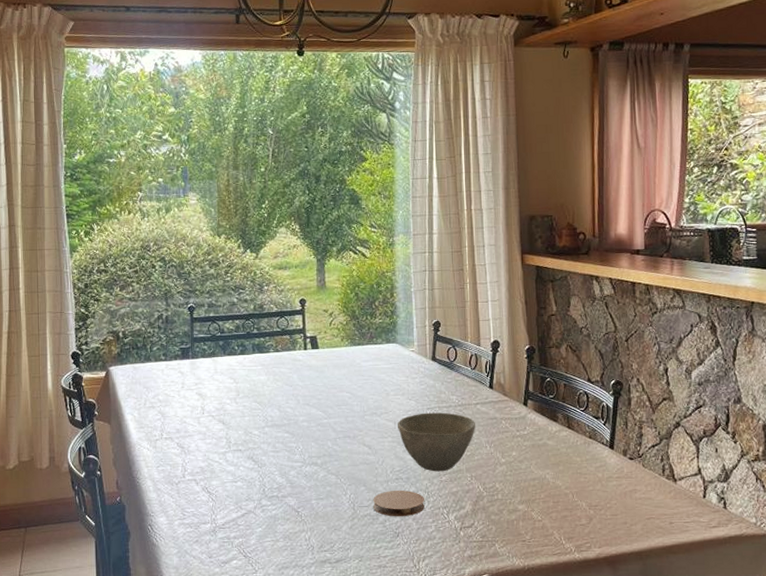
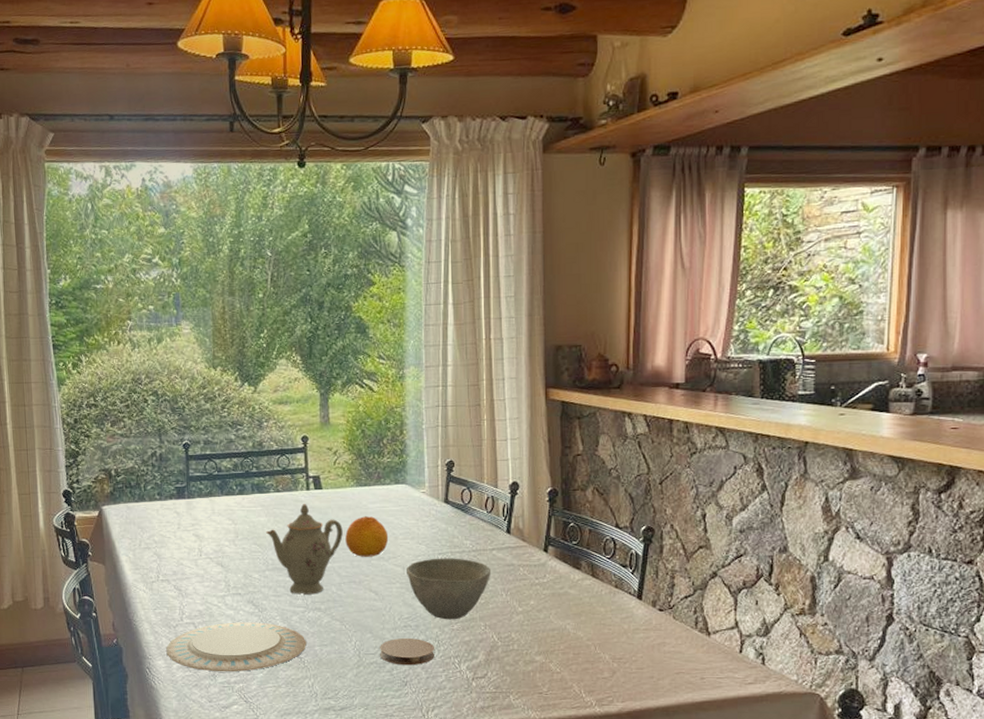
plate: none [168,478,304,528] -> present [166,622,306,672]
teapot: none [266,363,338,450] -> present [266,504,343,595]
fruit: none [340,373,381,413] -> present [345,515,389,557]

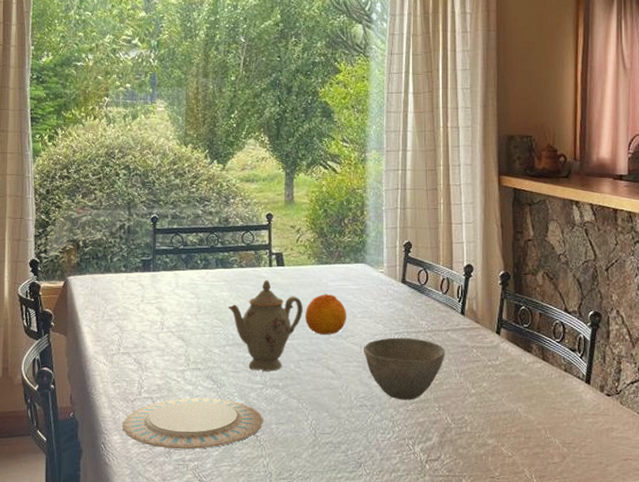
coaster: present [380,638,434,666] -> none [336,418,389,447]

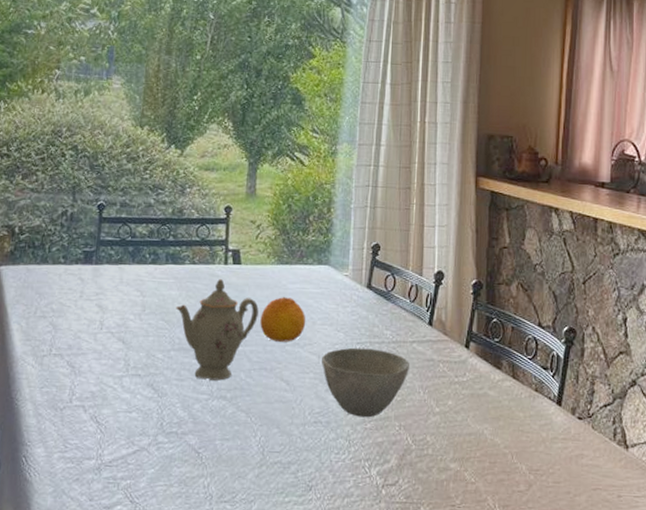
plate: present [122,397,263,450] -> none [48,407,207,466]

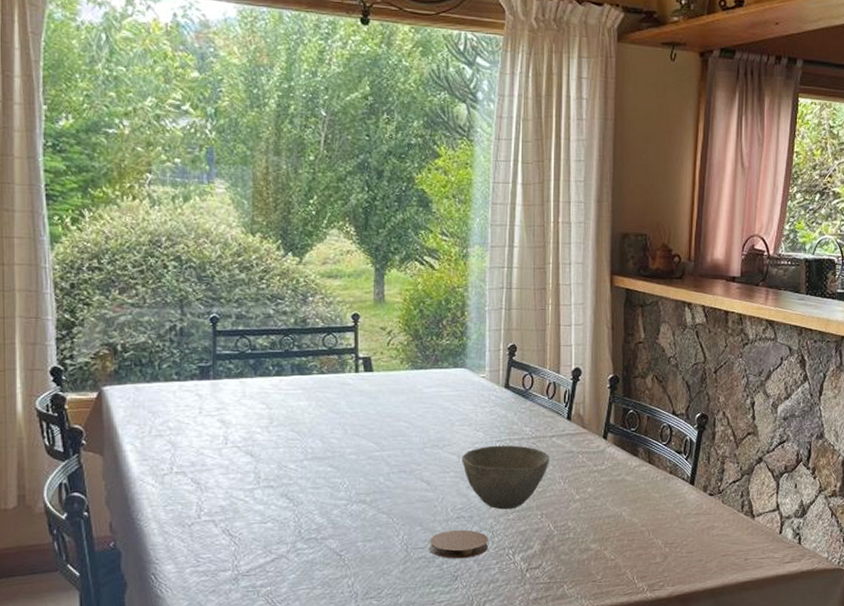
teapot: present [176,279,259,381] -> none [306,387,394,486]
fruit: present [260,296,306,342] -> none [397,400,444,445]
coaster: none [285,435,344,468] -> present [430,530,488,559]

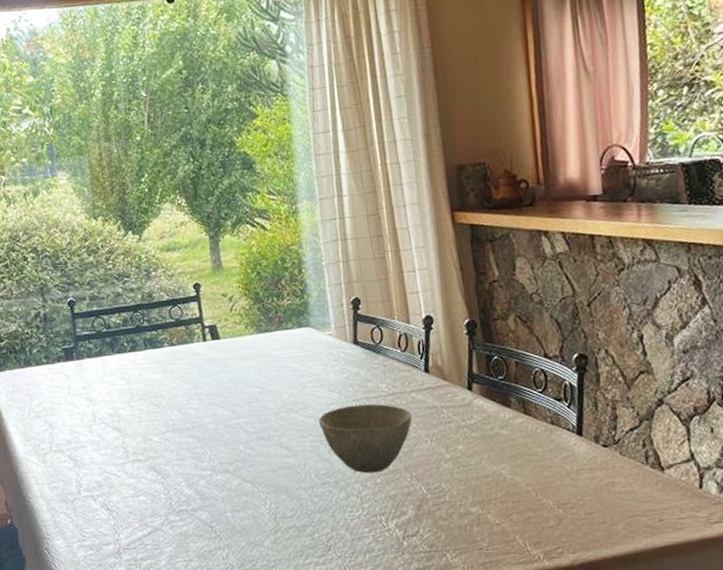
coaster: present [430,530,488,559] -> none [297,496,359,528]

